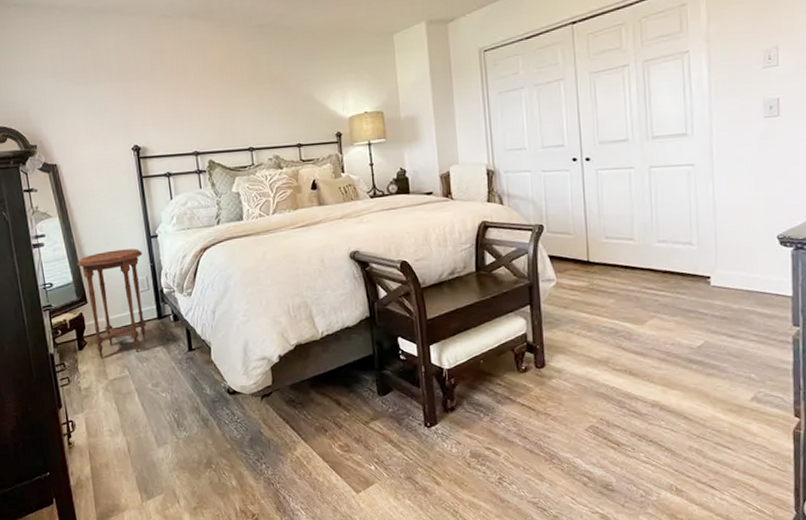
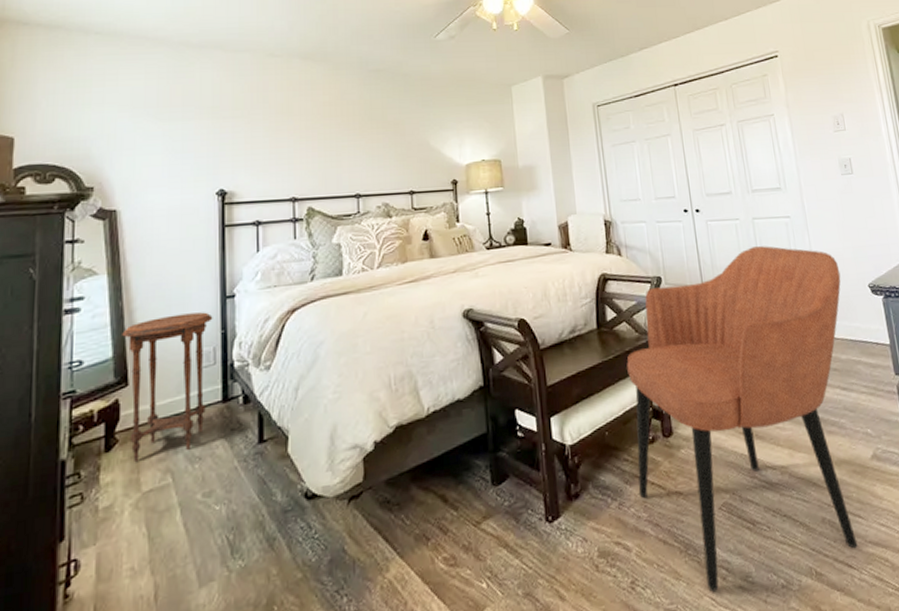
armchair: none [504,195,745,493] -> present [627,246,858,592]

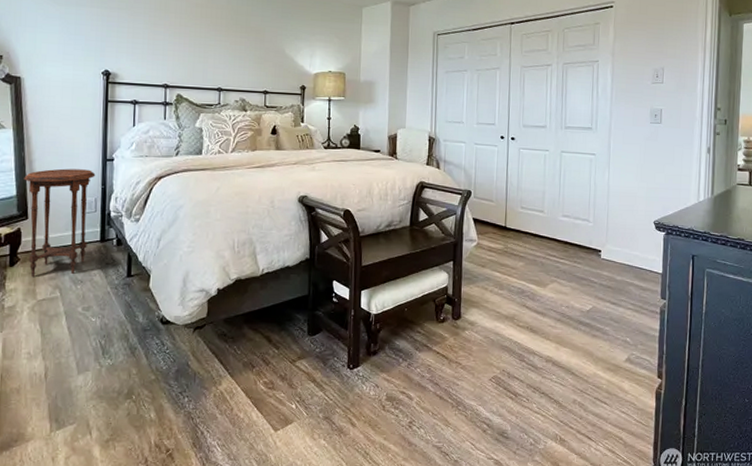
armchair: present [627,246,858,592] -> none [425,176,631,439]

